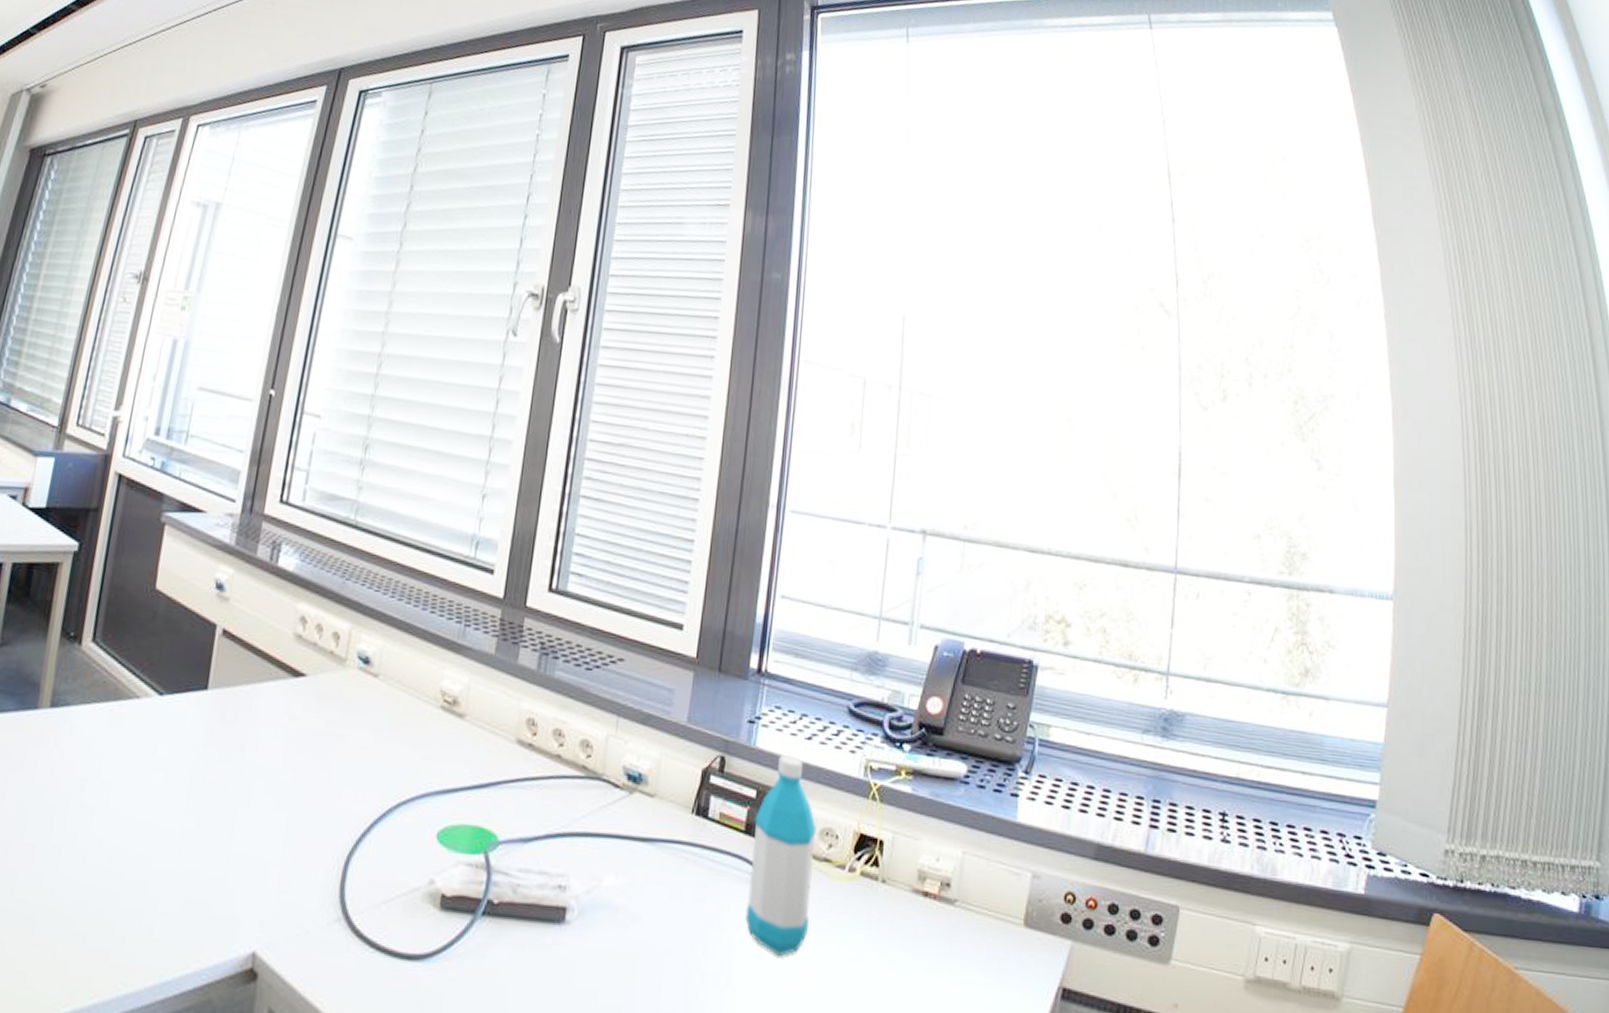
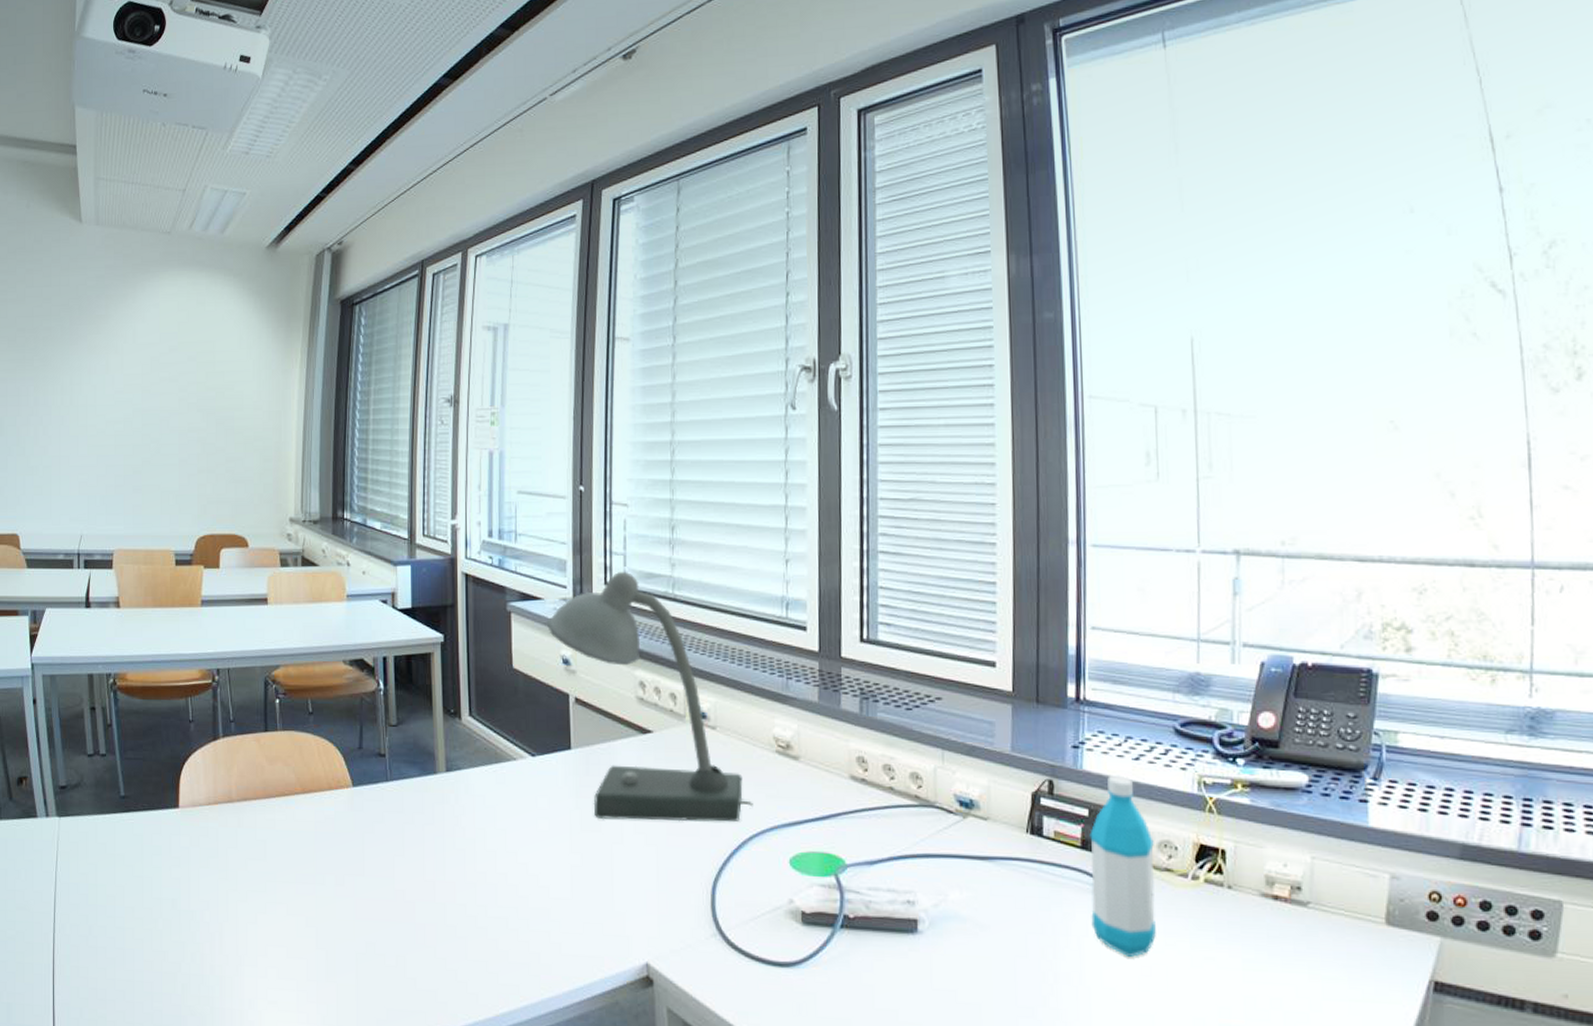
desk lamp: none [204,489,406,786] -> present [546,571,753,822]

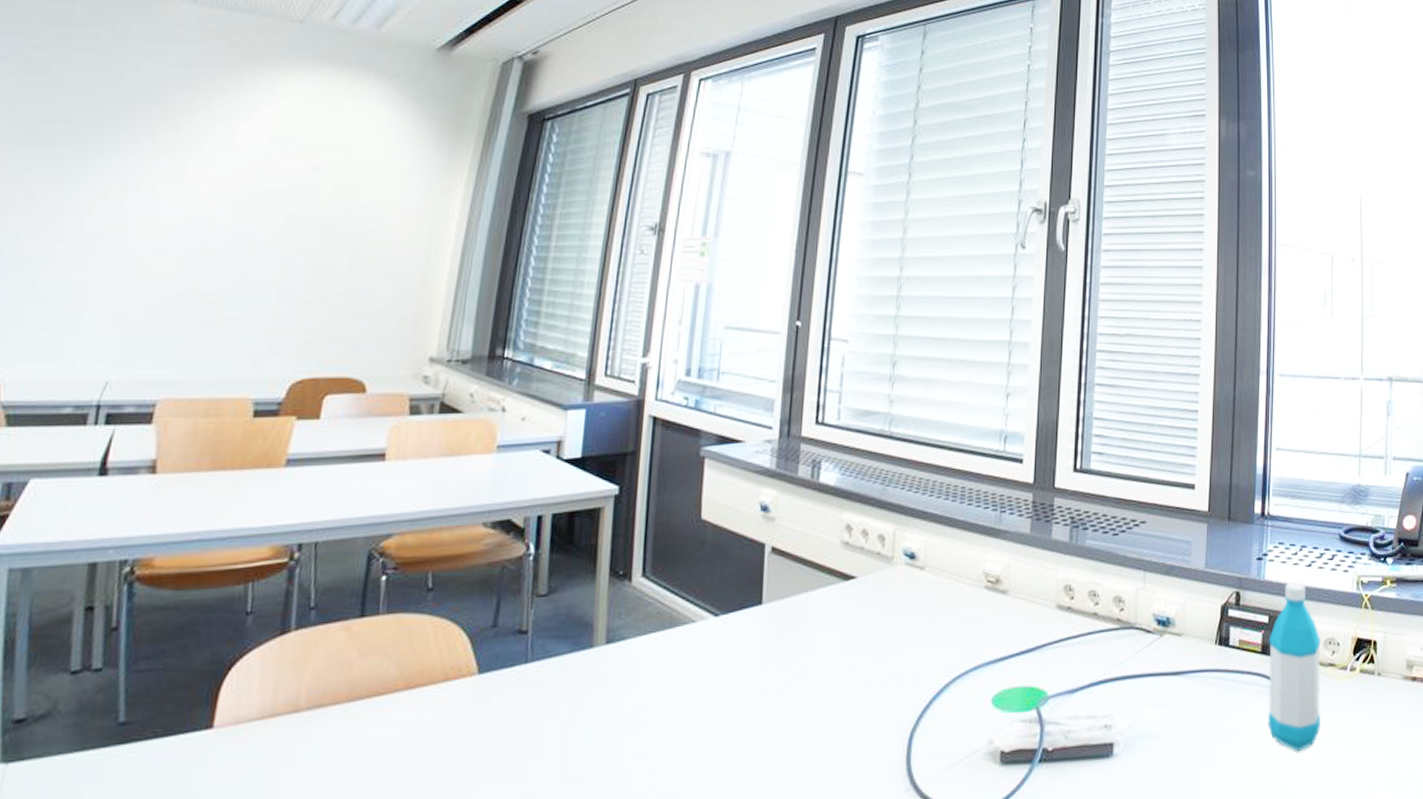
desk lamp: present [546,571,753,822] -> none [745,409,958,678]

